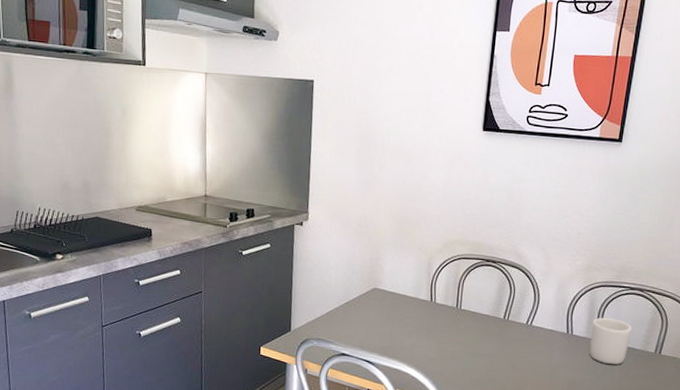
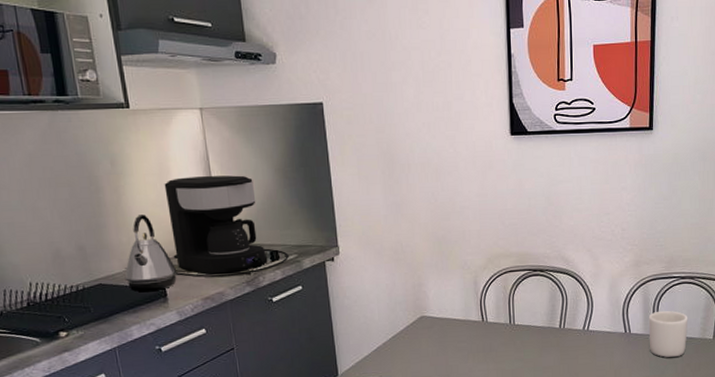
kettle: none [118,161,164,231] -> present [124,215,178,293]
coffee maker: none [120,132,263,227] -> present [125,175,289,278]

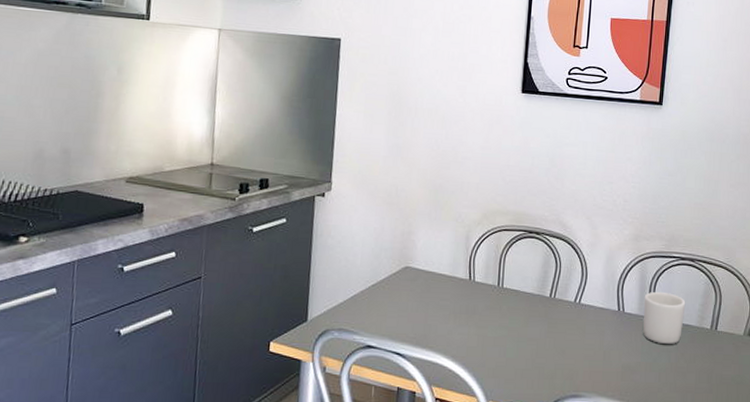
kettle: present [124,215,178,293] -> none [103,125,160,206]
coffee maker: present [125,175,289,278] -> none [106,93,279,200]

